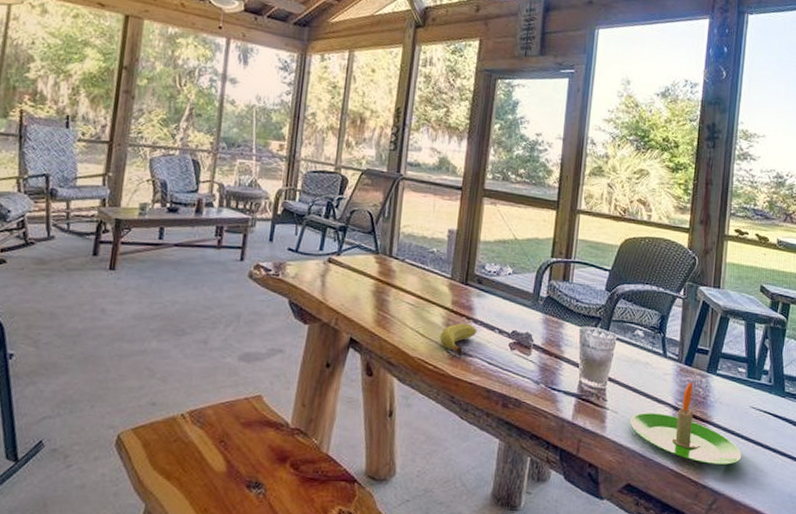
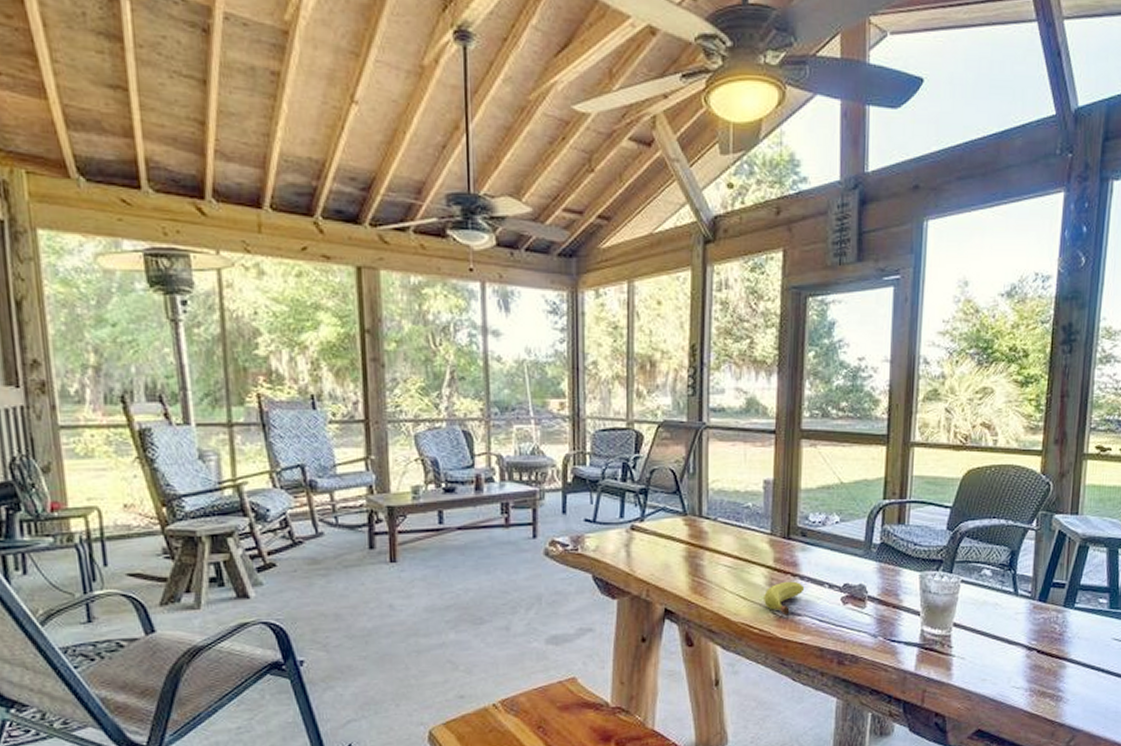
candle: present [629,381,742,466] -> none [978,618,1103,702]

